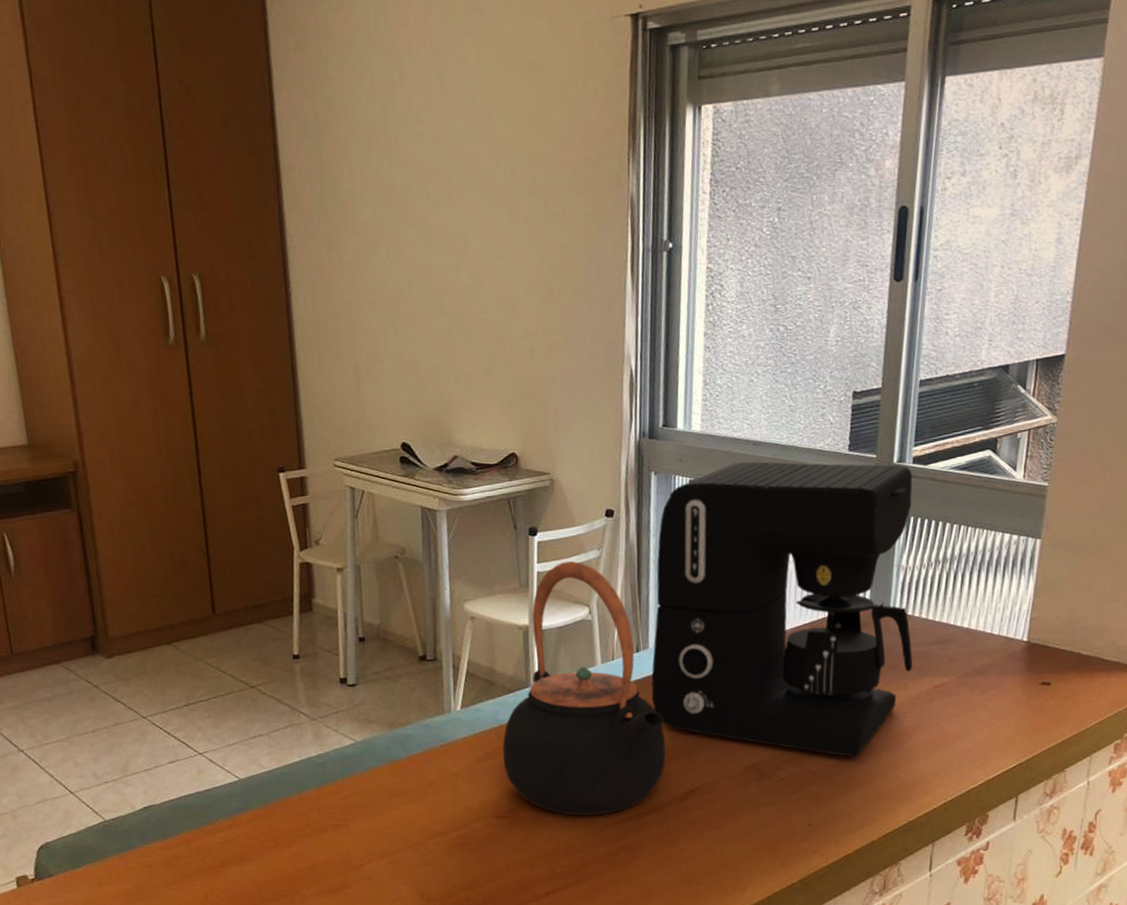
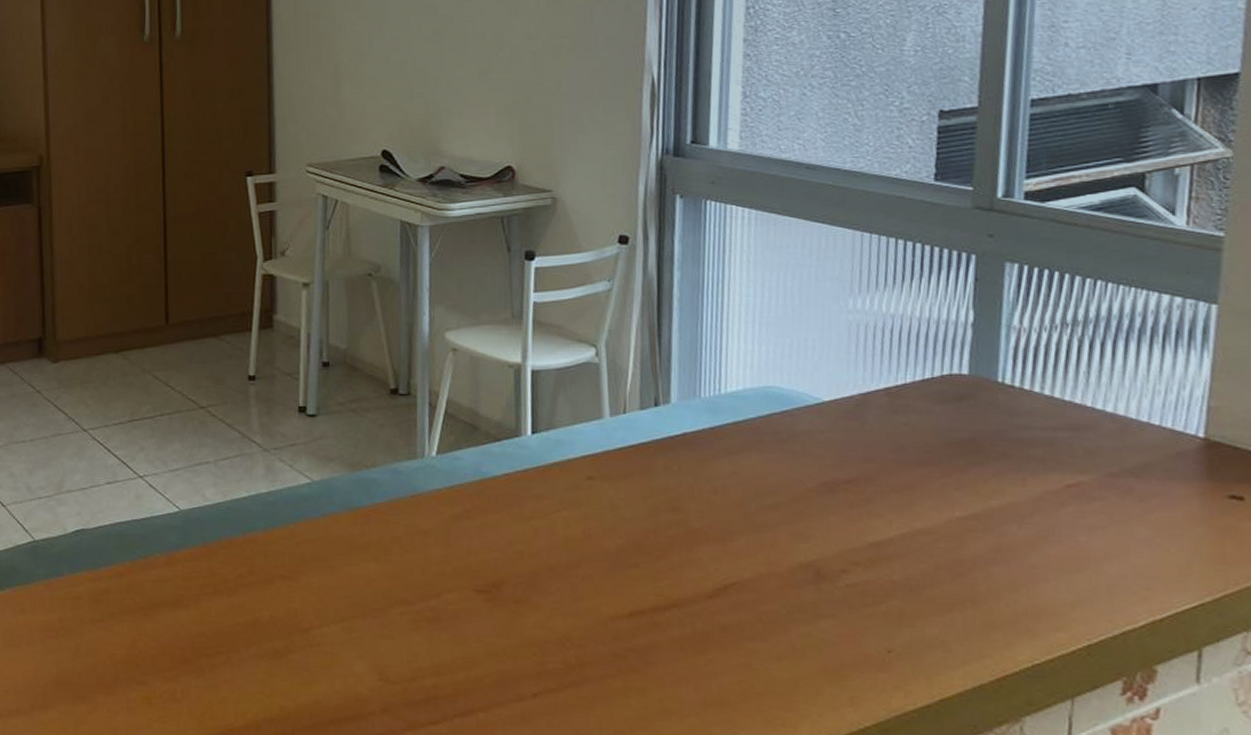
teapot: present [502,560,666,816] -> none [485,292,692,604]
coffee maker: present [651,461,913,757] -> none [673,188,1033,567]

